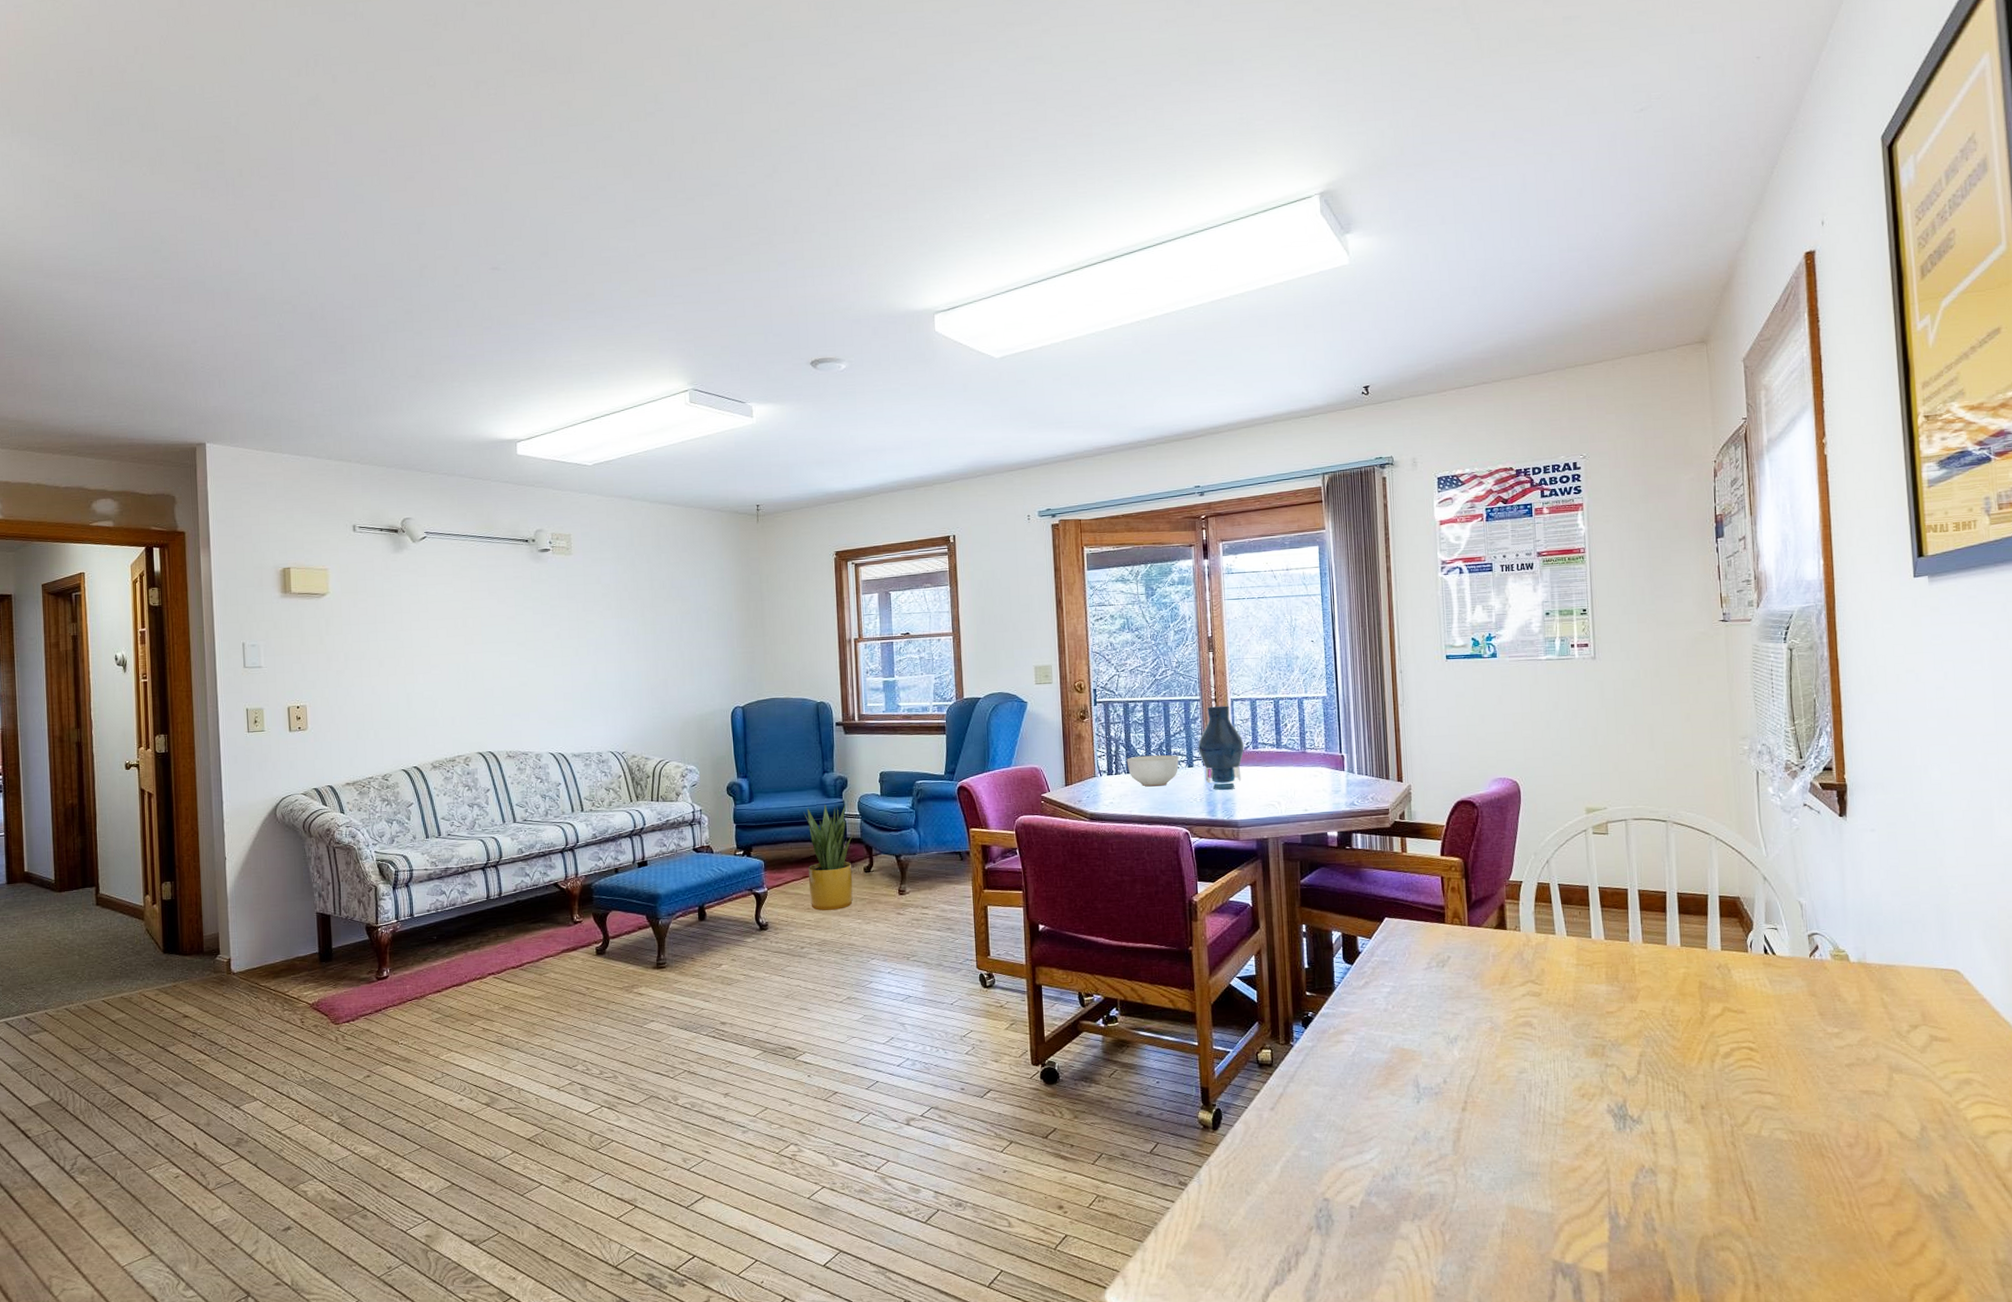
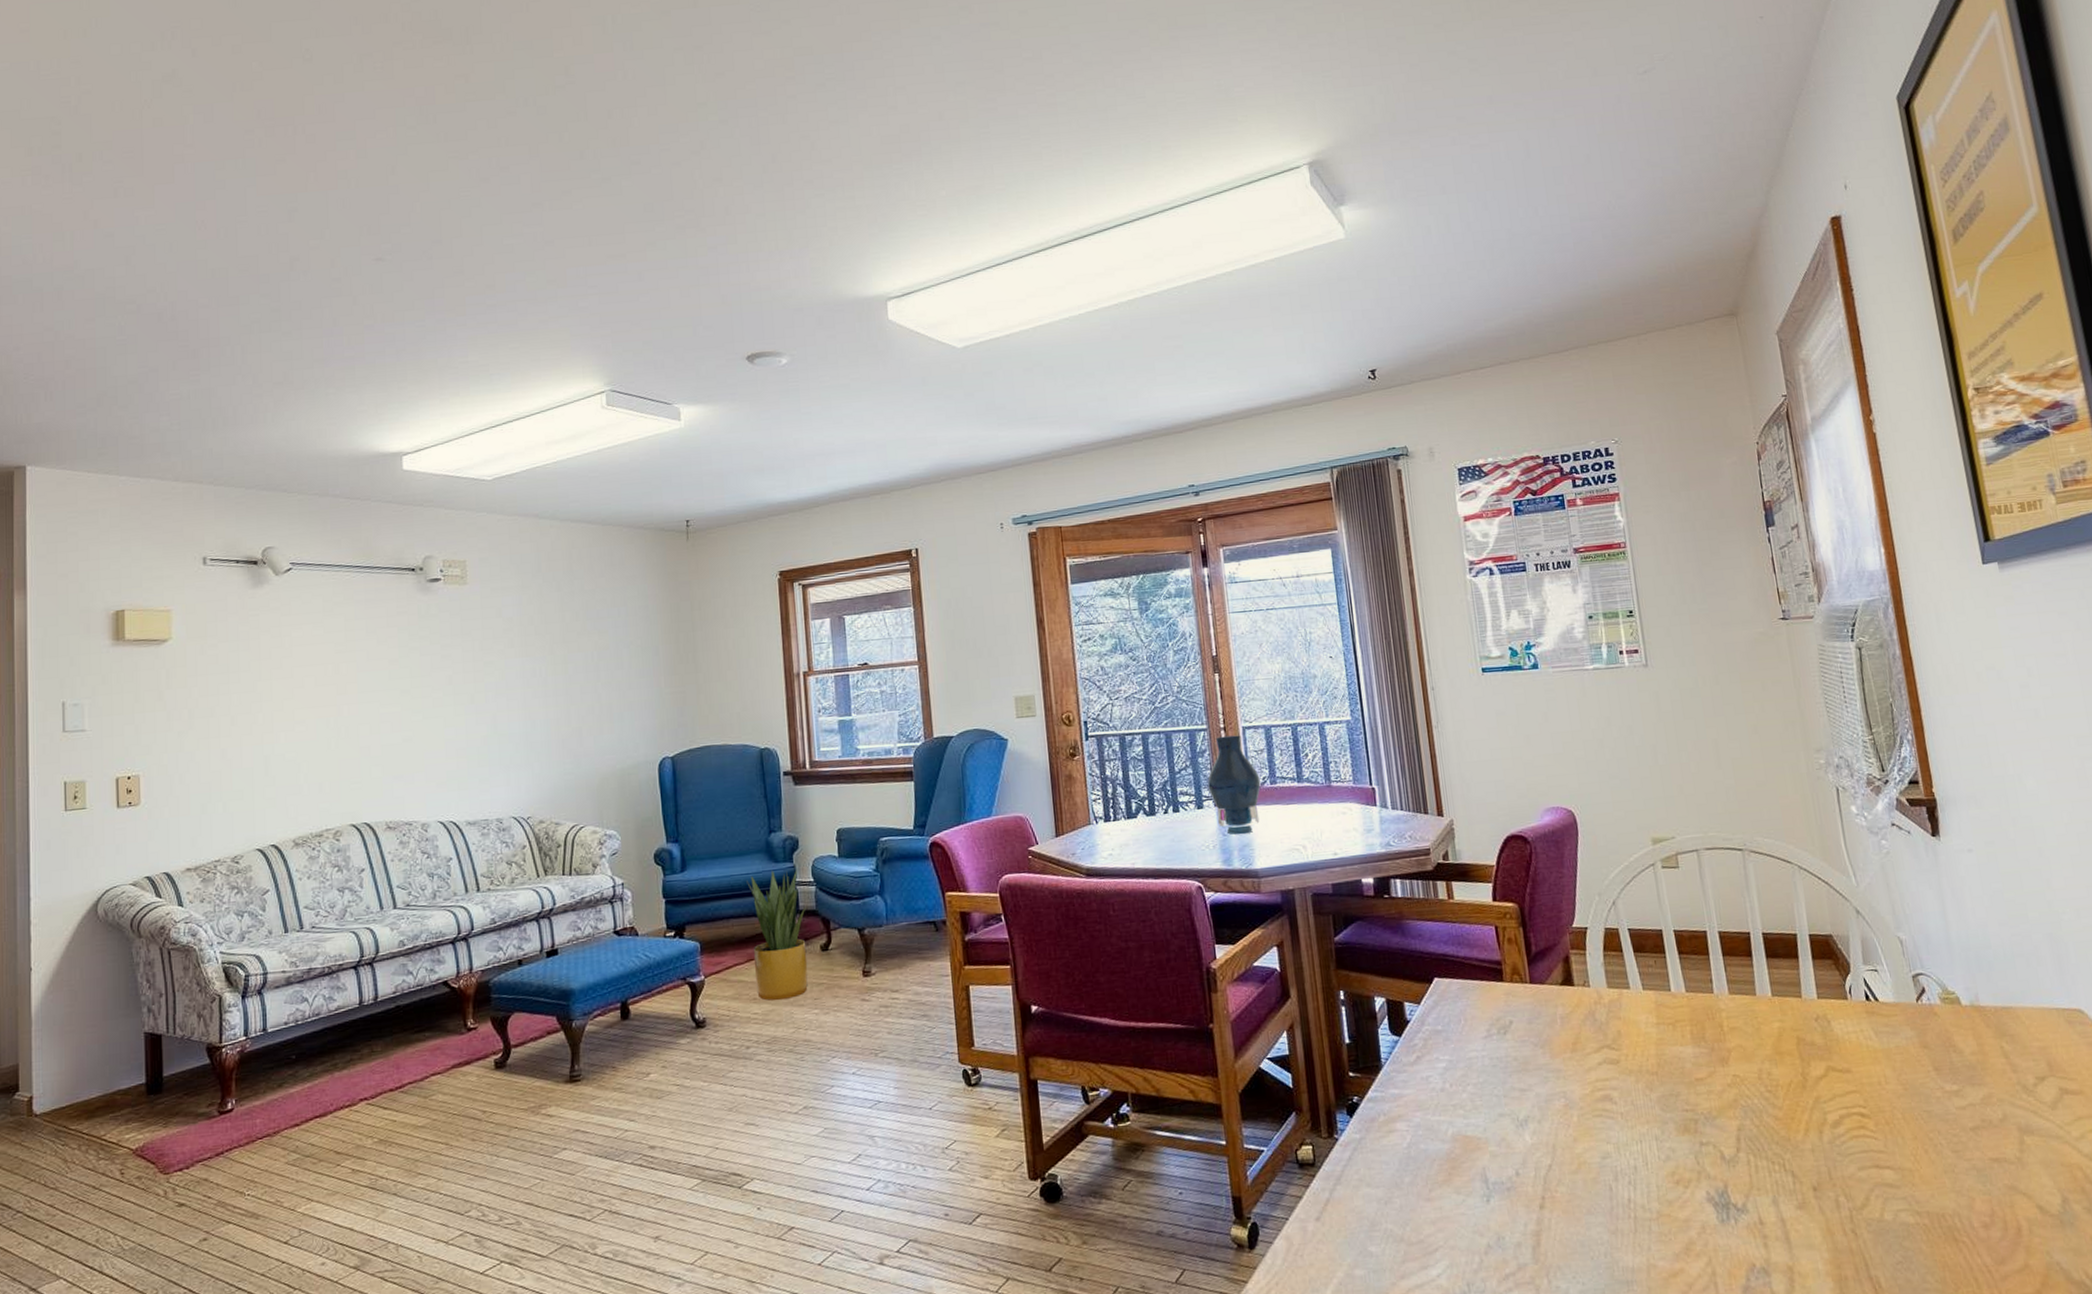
bowl: present [1126,754,1180,787] -> none [1125,795,1187,834]

